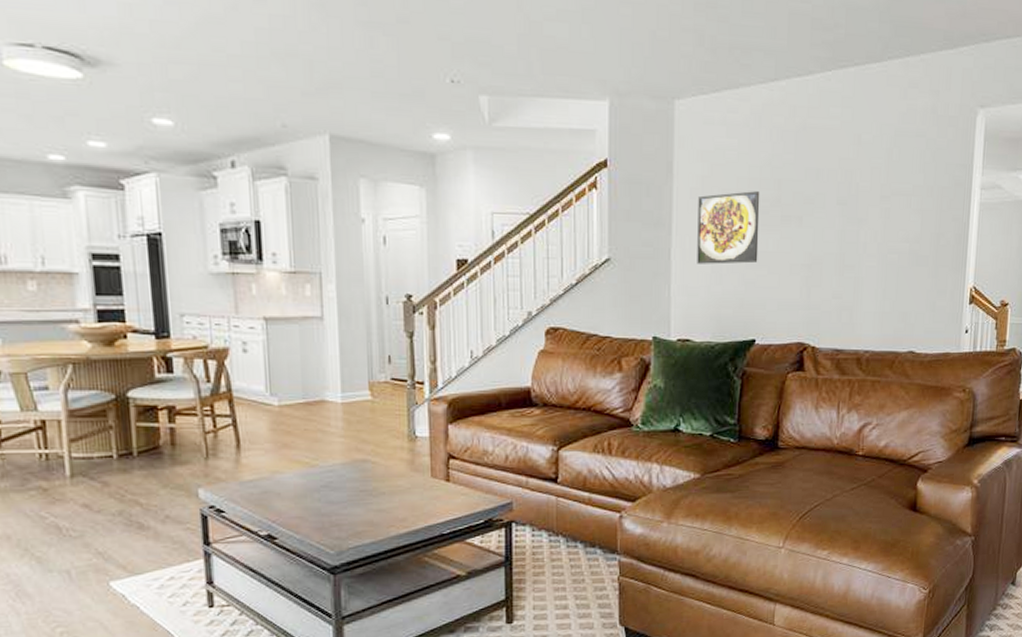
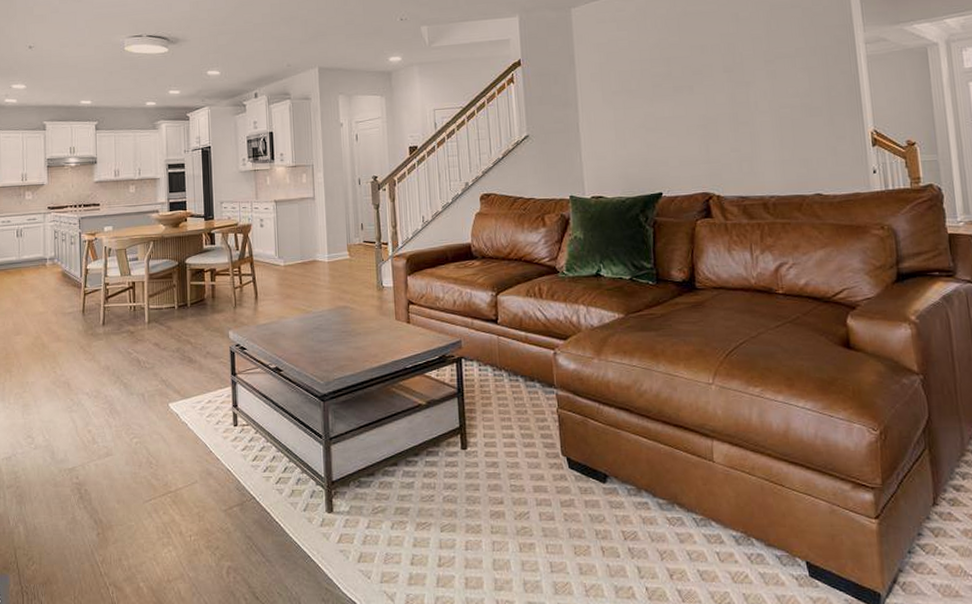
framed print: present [697,191,760,264] -> none [598,70,657,133]

